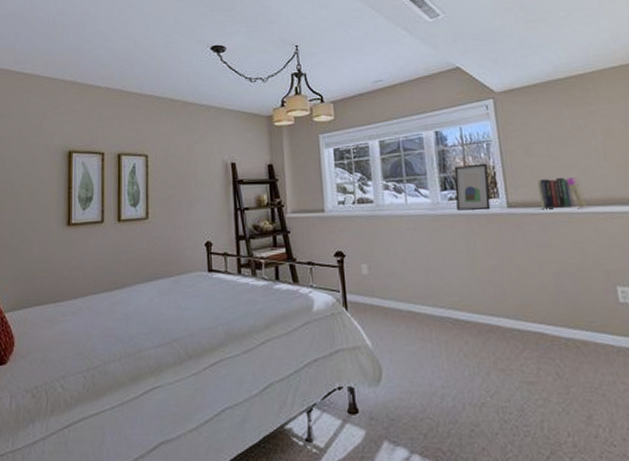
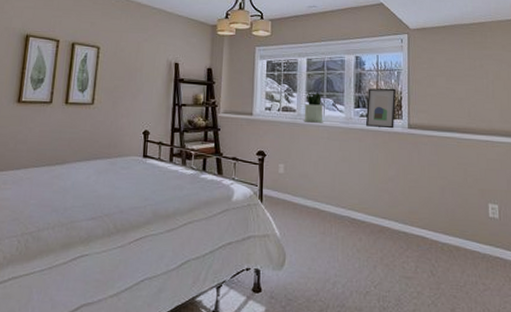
planter: none [382,177,408,214] -> present [302,91,325,123]
books: present [537,177,589,210] -> none [436,107,475,135]

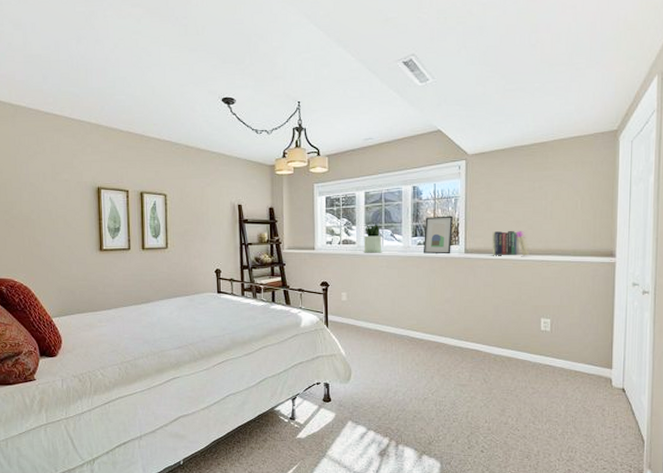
books: none [436,107,475,135] -> present [492,230,531,256]

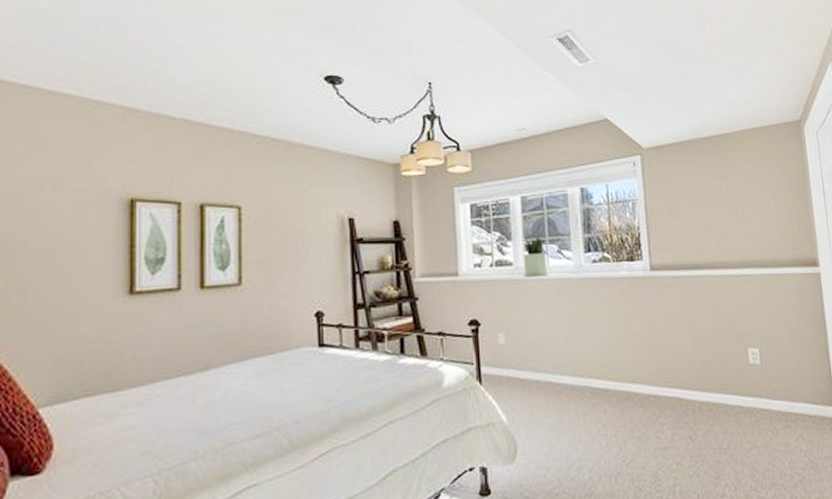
picture frame: present [424,215,454,255] -> none [599,223,634,274]
books: present [492,230,531,256] -> none [680,239,727,272]

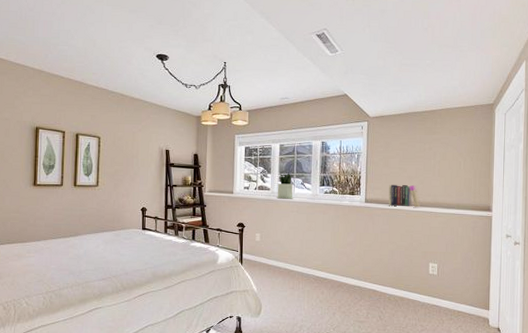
books: none [680,239,727,272] -> present [388,184,421,207]

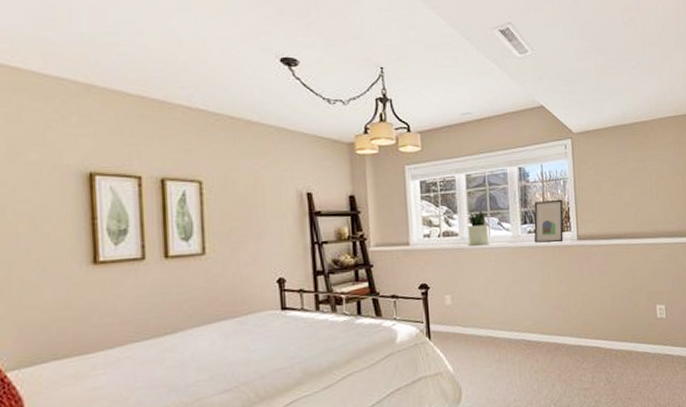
picture frame: none [330,169,356,203] -> present [534,199,564,243]
books: present [388,184,421,207] -> none [603,213,641,242]

